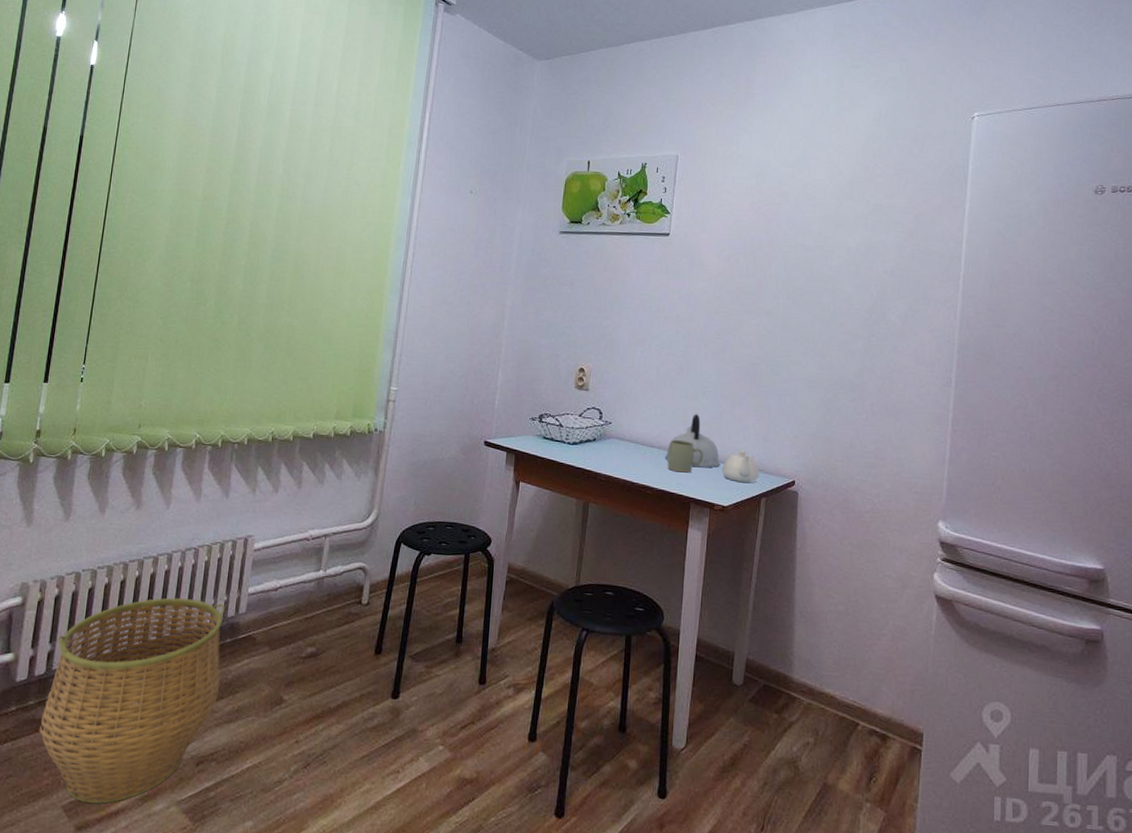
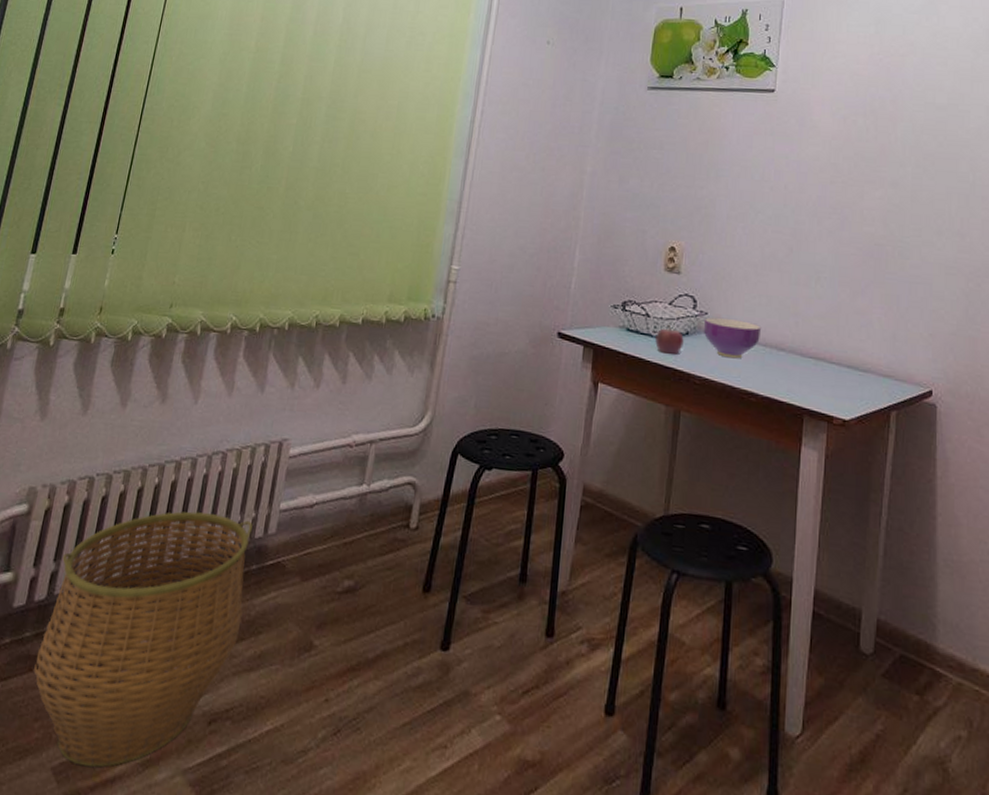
fruit: none [567,432,592,457] -> present [655,324,684,354]
bowl: none [607,425,657,460] -> present [703,317,762,359]
kettle: present [665,414,720,468] -> none [772,304,840,371]
mug: present [667,439,704,473] -> none [775,335,819,377]
teapot: present [721,450,760,484] -> none [841,350,889,393]

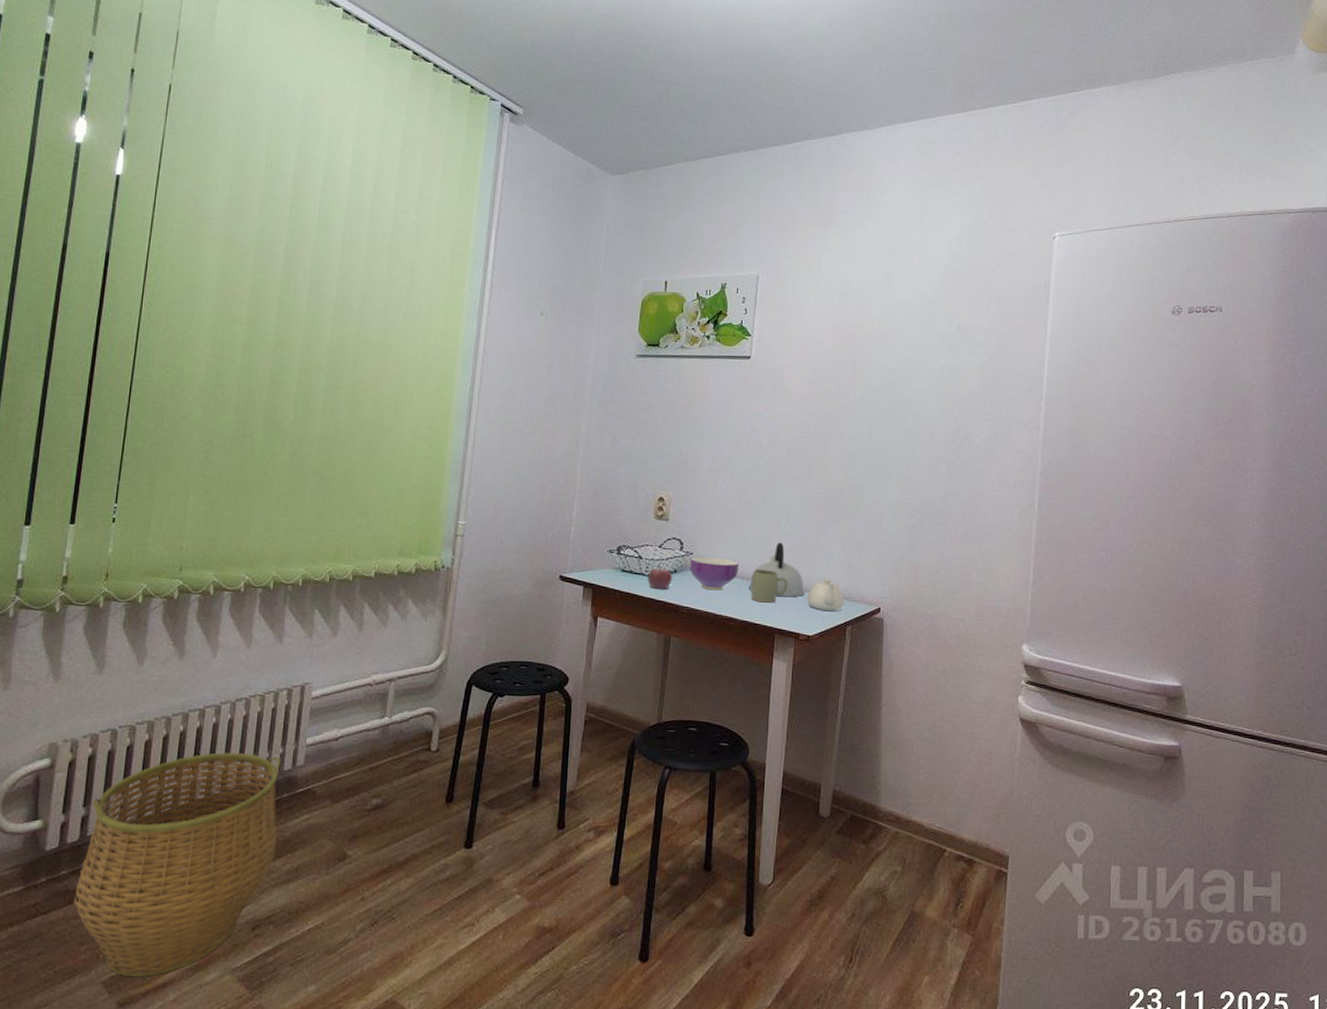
kettle: none [772,304,840,371] -> present [749,542,805,597]
mug: none [775,335,819,377] -> present [751,569,788,603]
teapot: none [841,350,889,393] -> present [806,578,845,612]

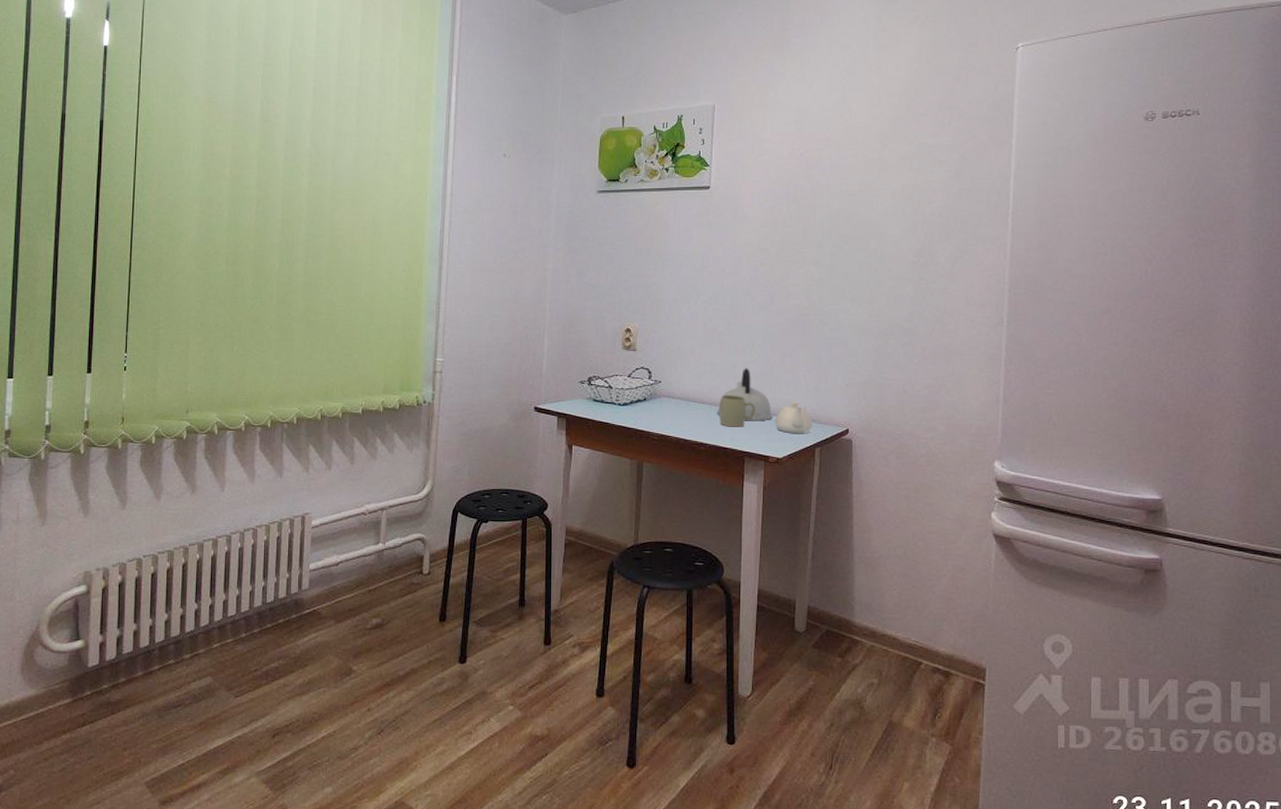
basket: present [74,752,281,978] -> none [116,578,289,779]
fruit: present [647,564,672,589] -> none [618,393,642,417]
bowl: present [689,556,740,591] -> none [658,384,707,417]

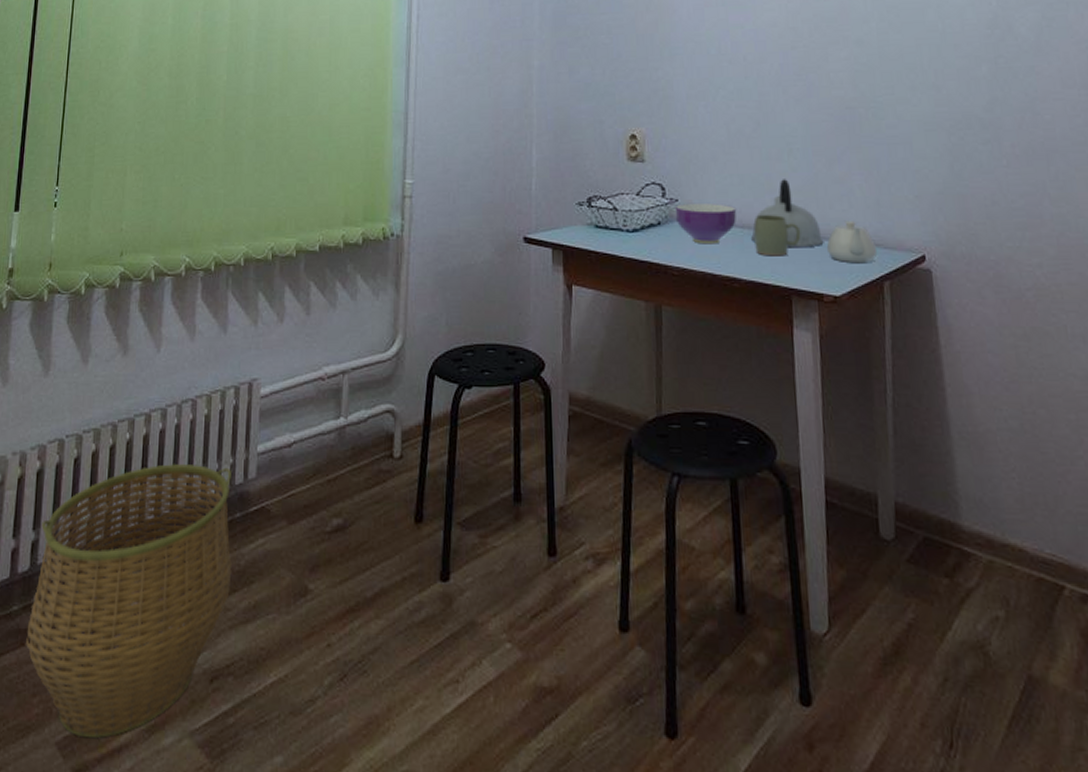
basket: none [116,578,289,779] -> present [26,464,232,739]
bowl: none [658,384,707,417] -> present [674,202,737,245]

